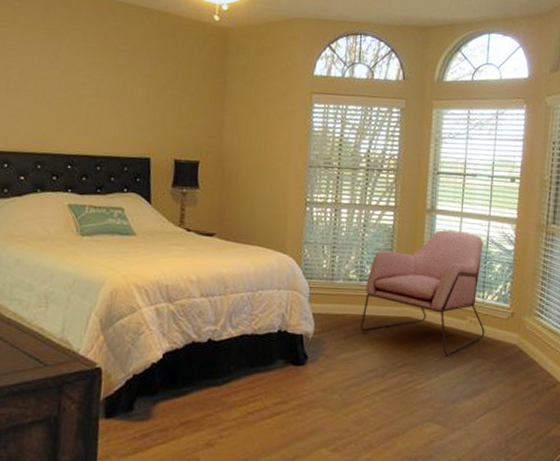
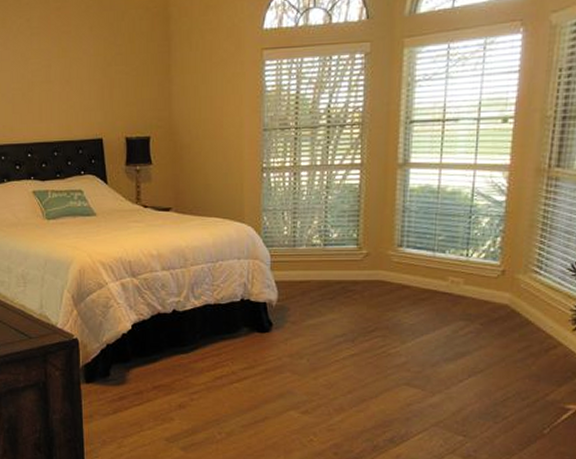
armchair: present [359,230,485,355] -> none [326,185,470,318]

